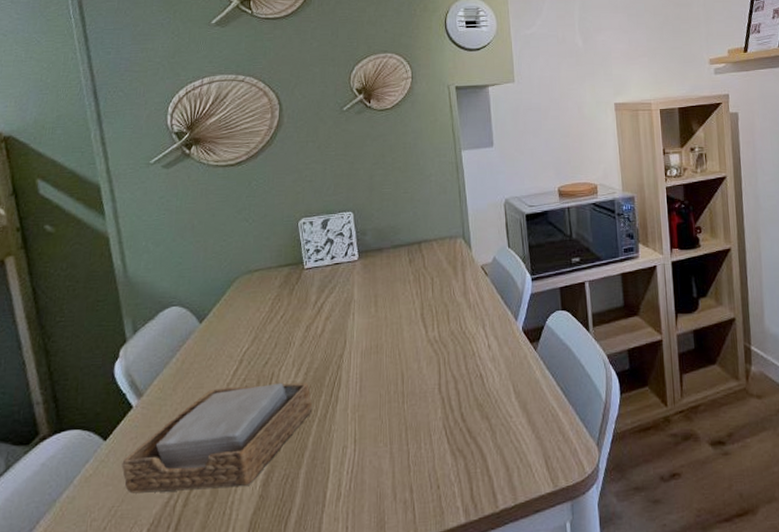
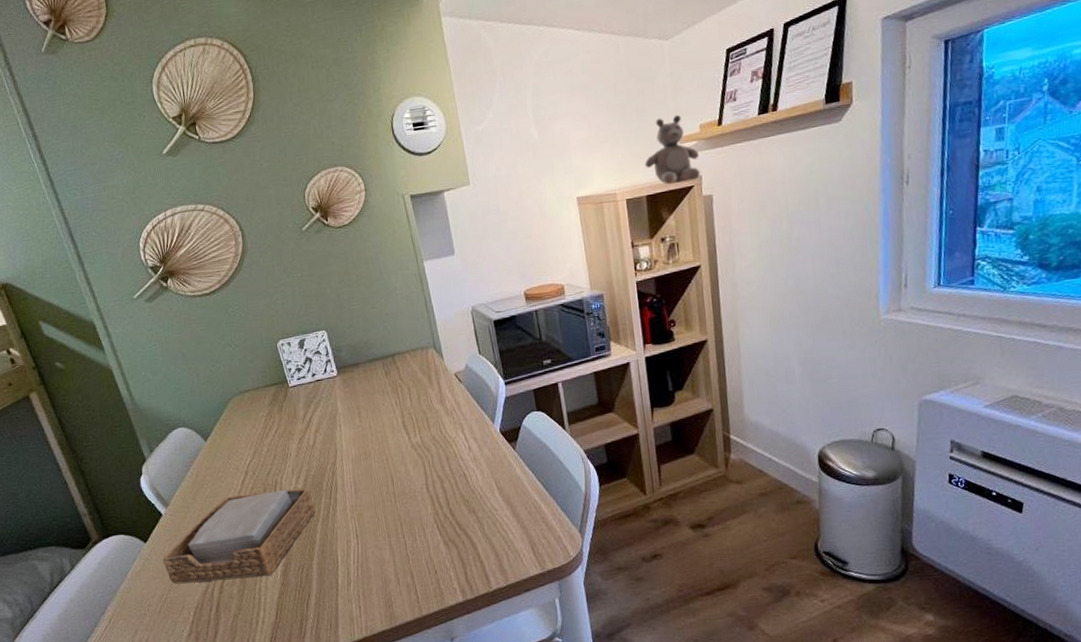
stuffed animal: none [678,39,728,100] -> present [644,114,701,185]

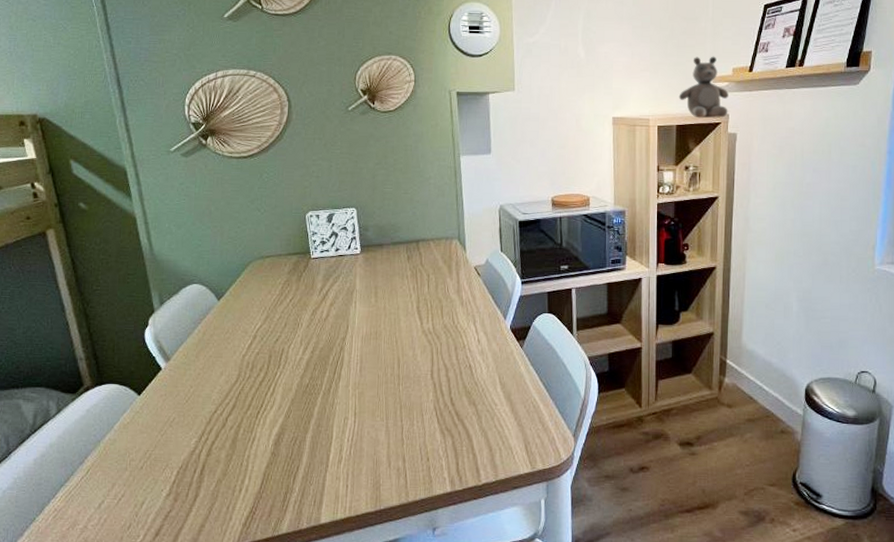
napkin holder: present [163,488,316,584] -> none [154,358,318,444]

